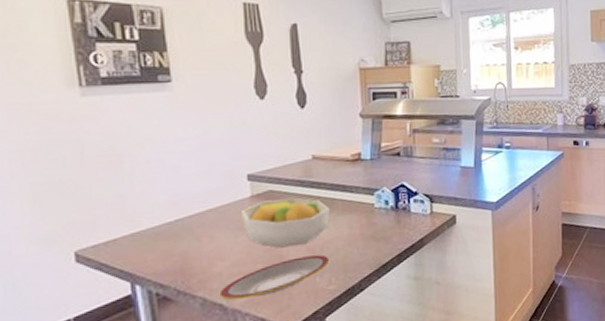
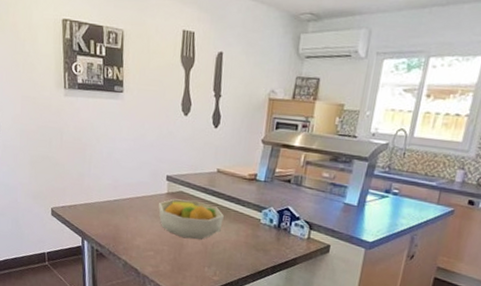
plate: present [219,254,330,301] -> none [136,248,218,271]

